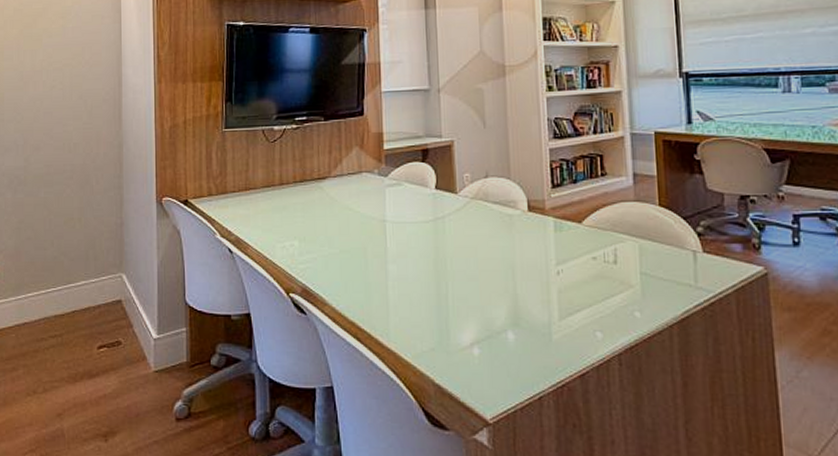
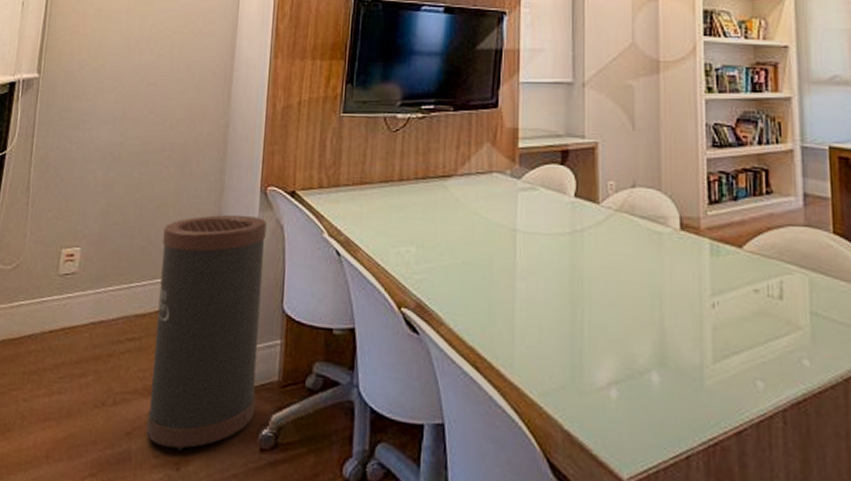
trash can: none [73,223,169,426] -> present [146,214,267,452]

